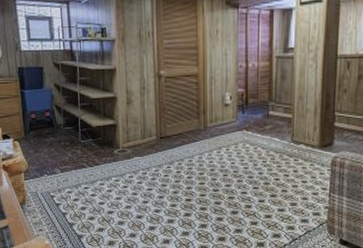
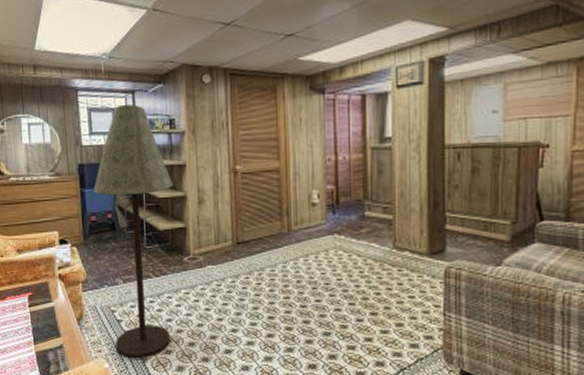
floor lamp: none [32,13,104,236] -> present [93,104,173,359]

